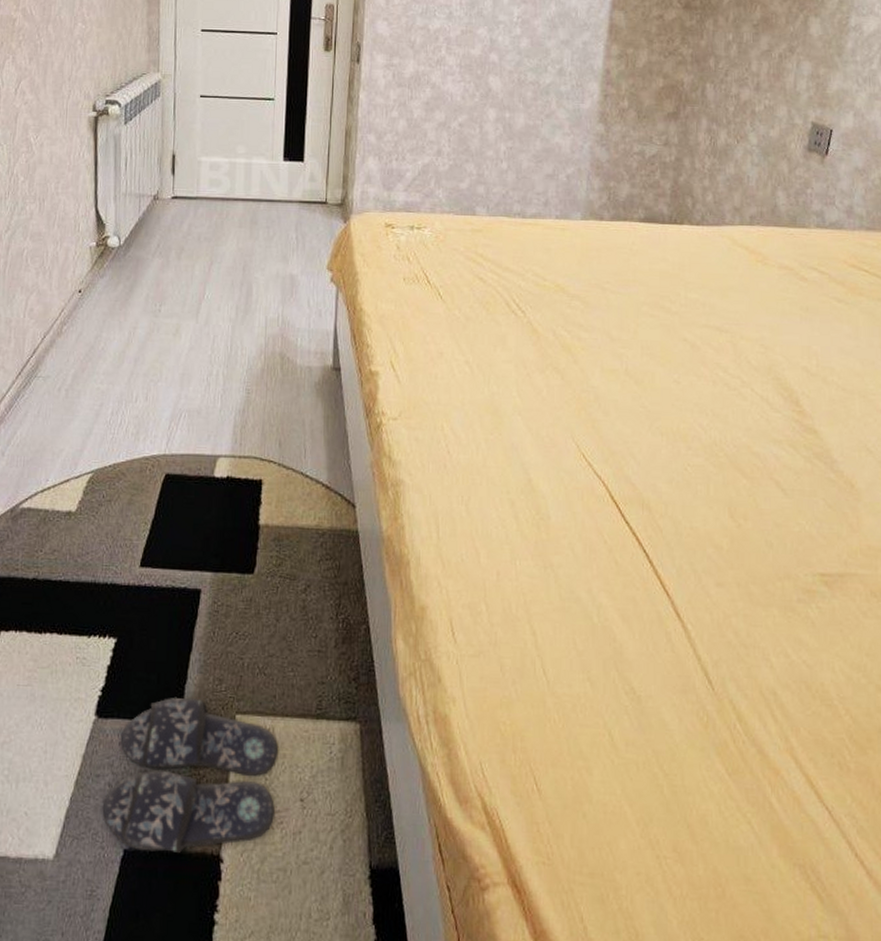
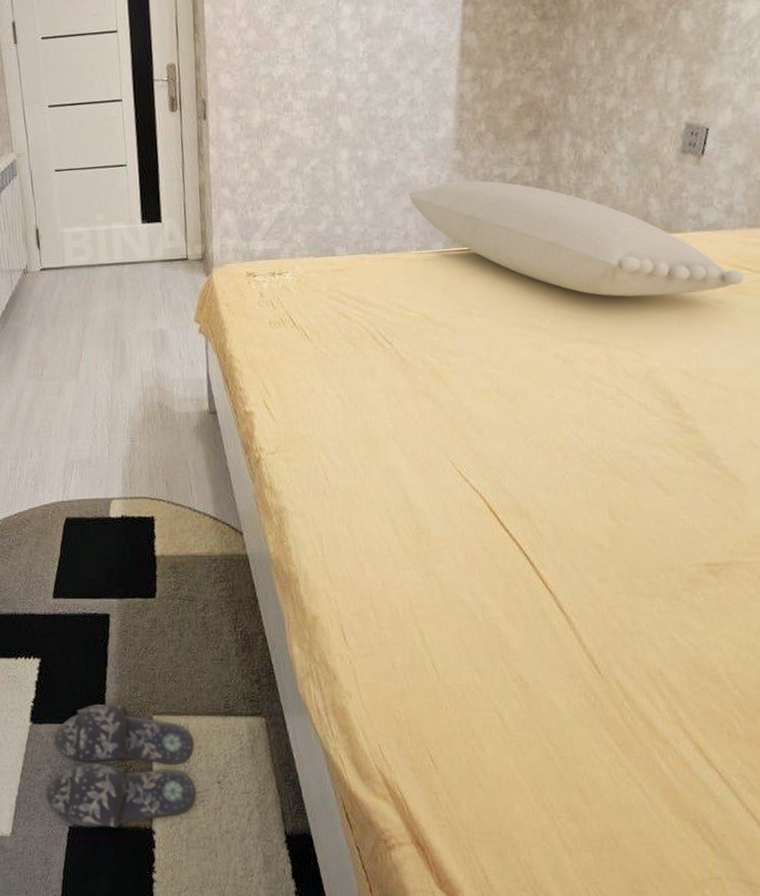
pillow: none [552,153,862,290] -> present [409,180,744,297]

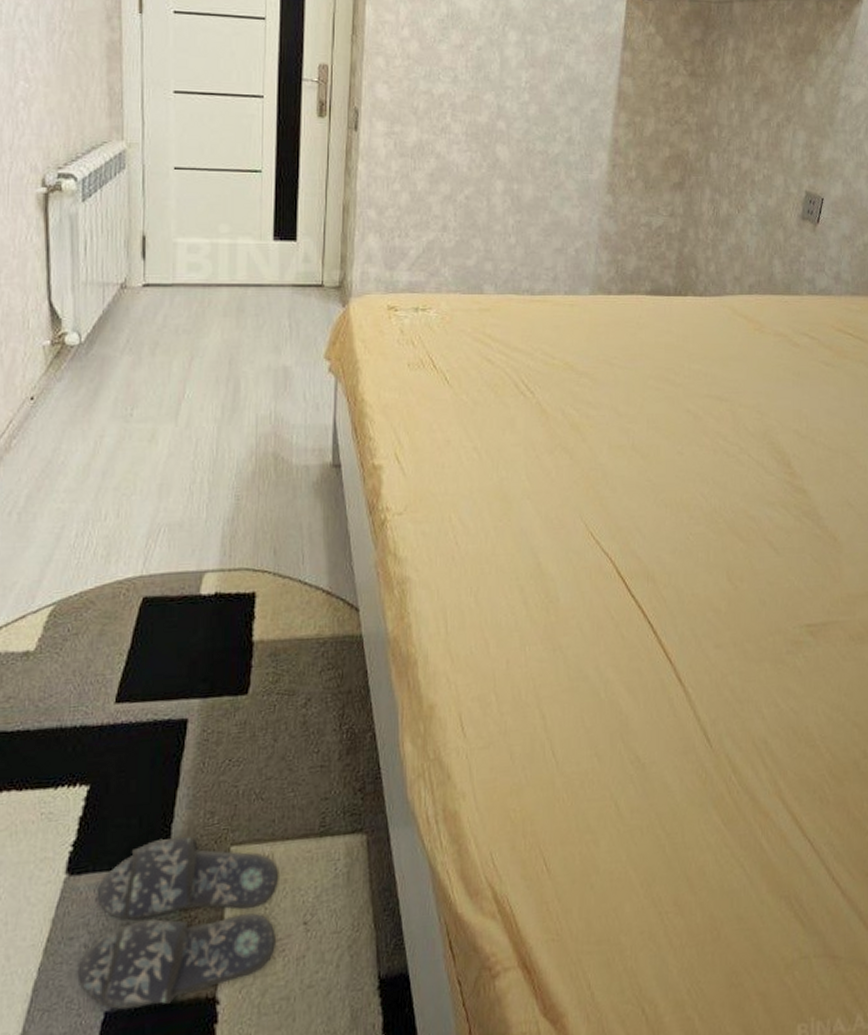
pillow: present [409,180,744,297] -> none [560,226,847,356]

